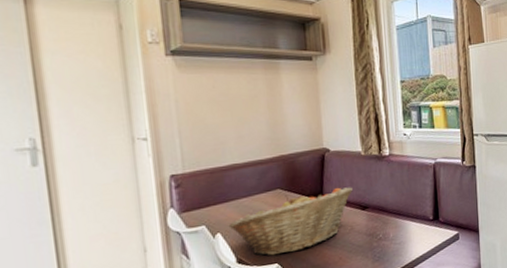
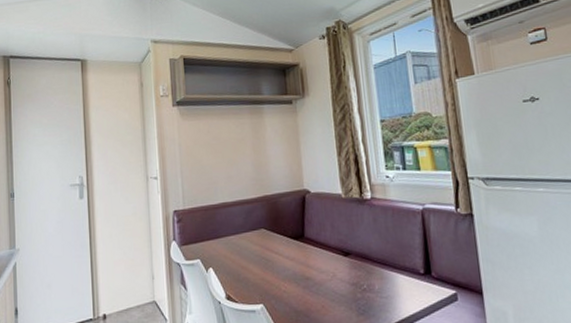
fruit basket: present [228,187,353,256] -> none [219,230,334,296]

